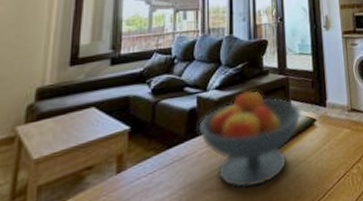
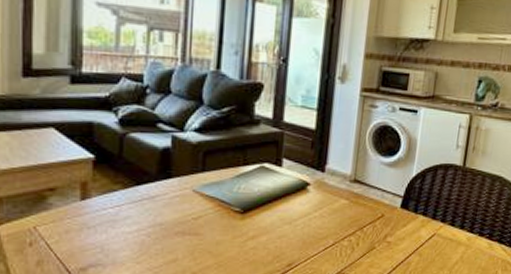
fruit bowl: present [198,90,302,189] -> none [172,138,295,240]

